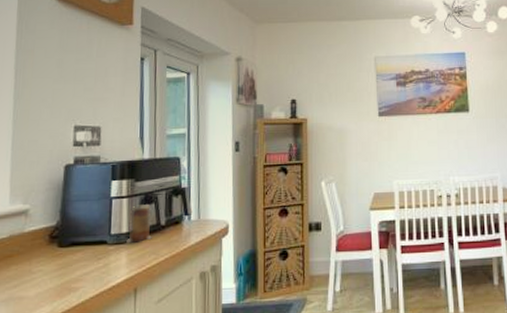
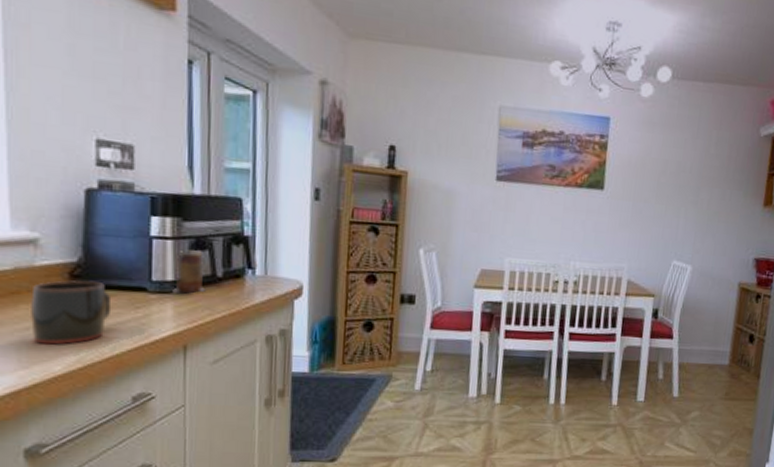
mug: none [18,239,80,299] -> present [31,280,112,345]

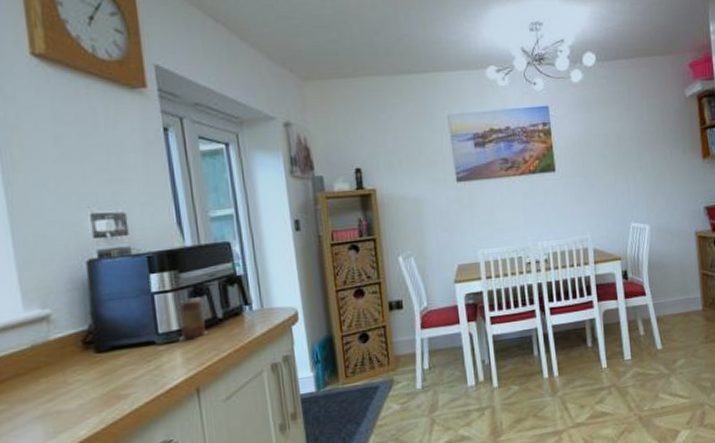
mug: present [31,280,112,345] -> none [49,343,126,412]

